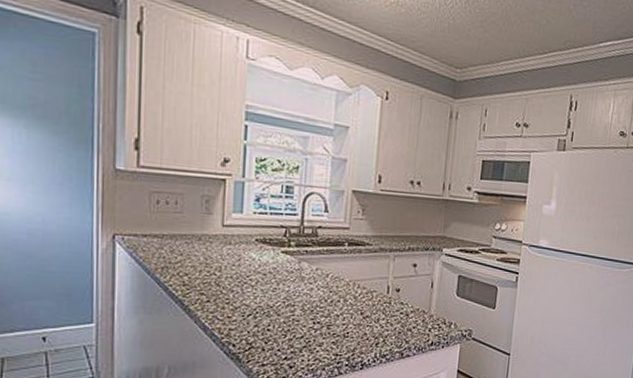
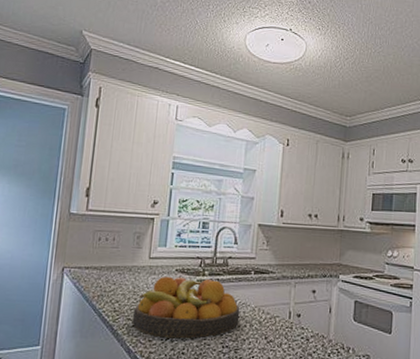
fruit bowl: none [206,246,333,315] -> present [132,276,240,339]

